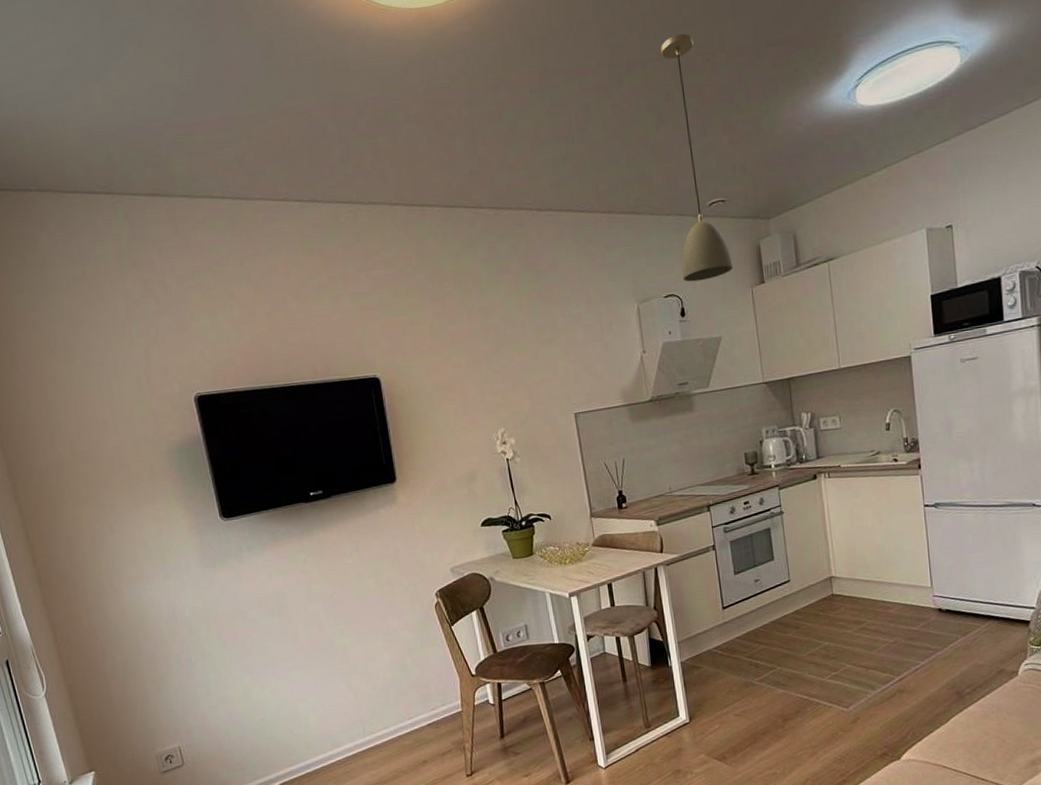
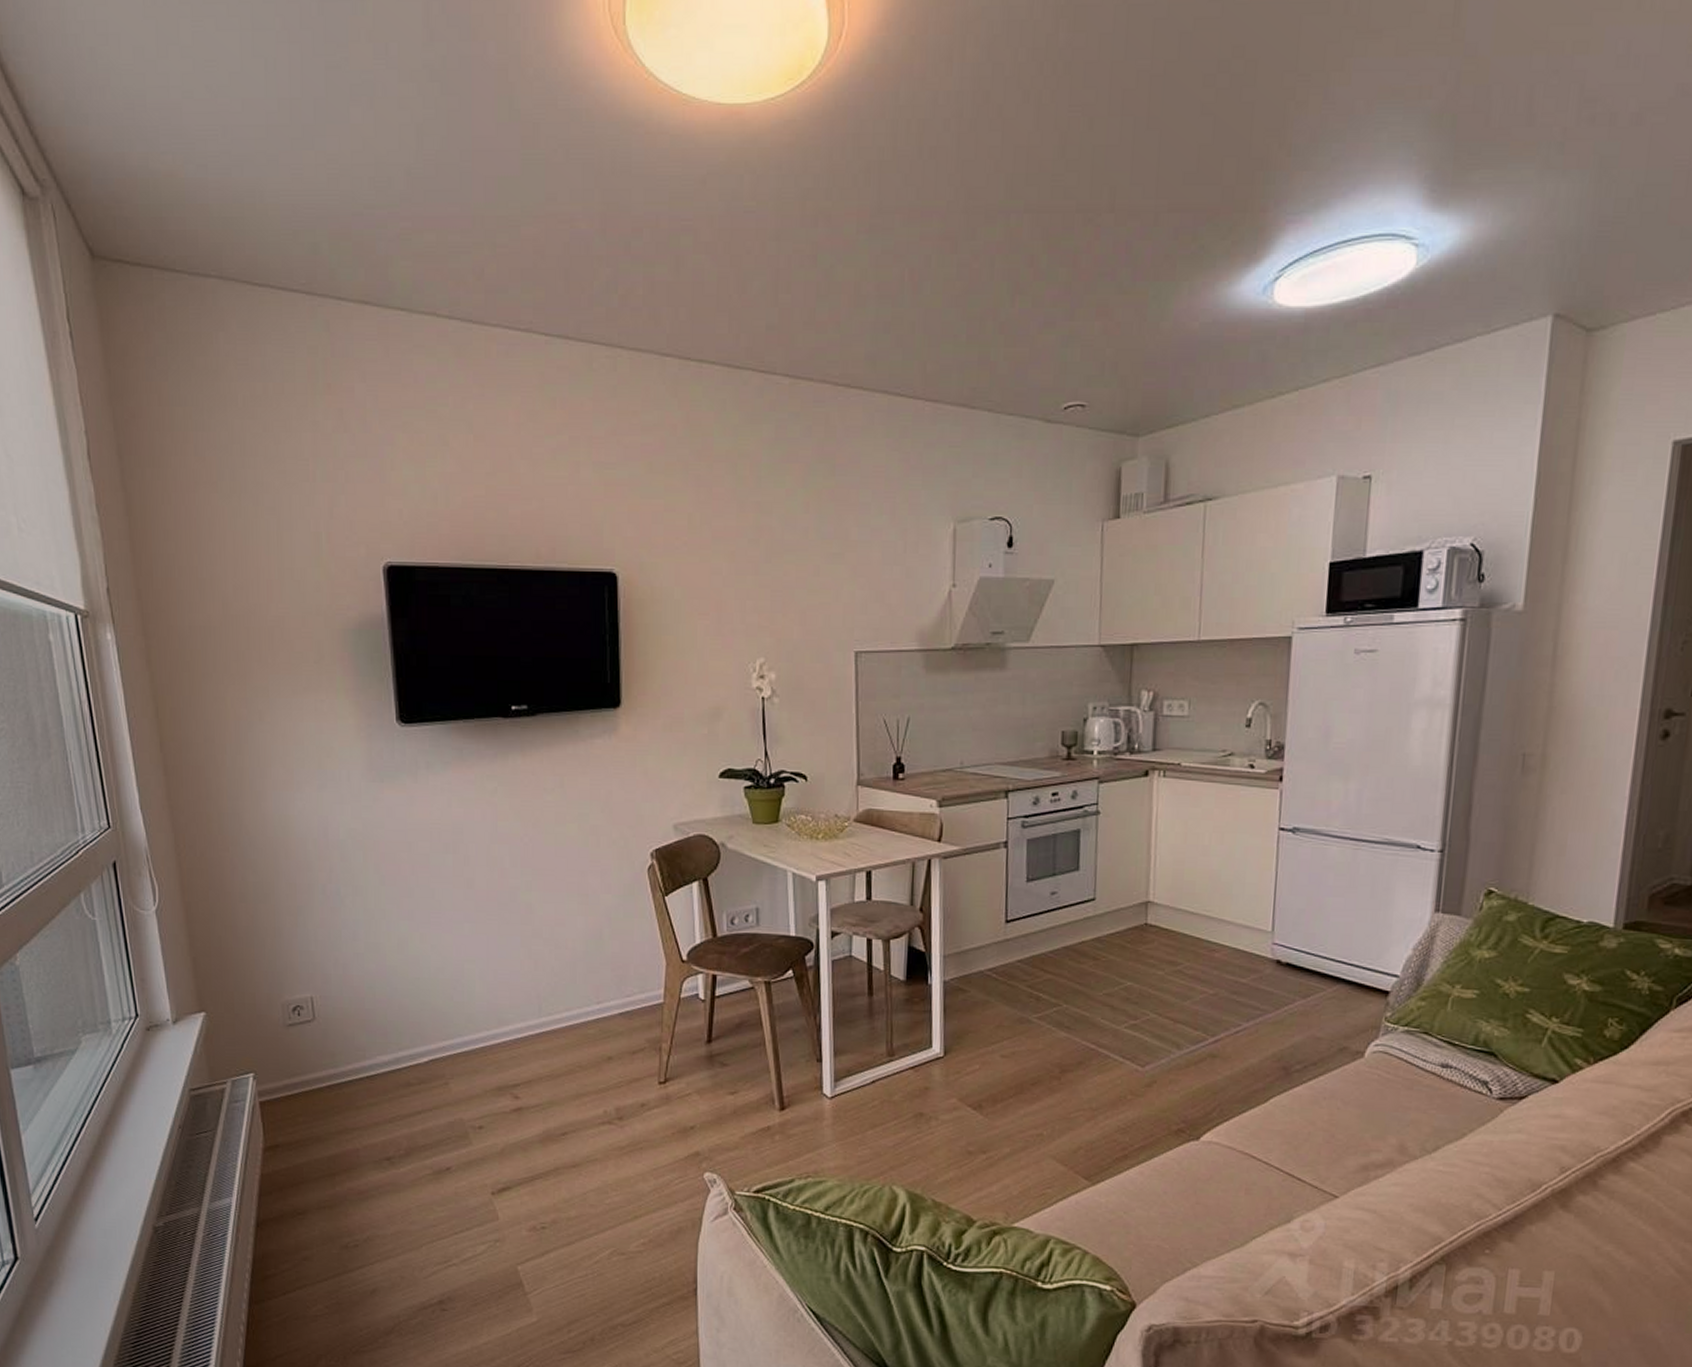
light fixture: present [661,33,733,282] -> none [1016,181,1083,505]

